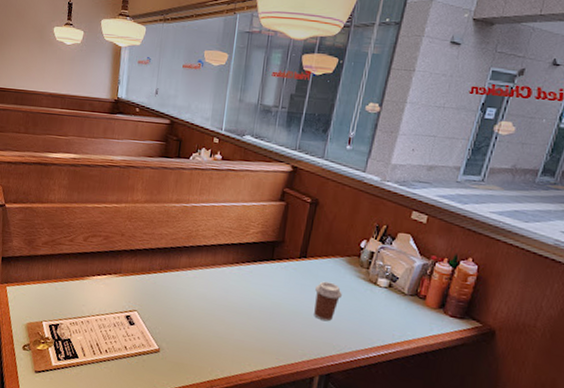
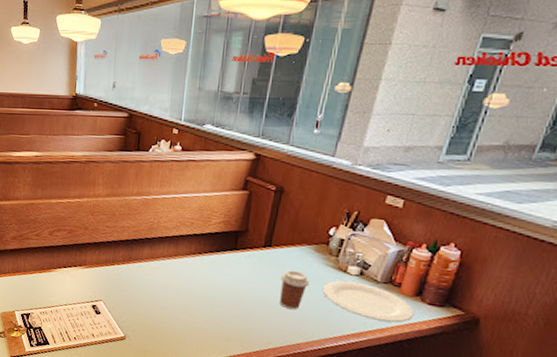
plate: none [354,292,438,334] -> present [322,280,415,323]

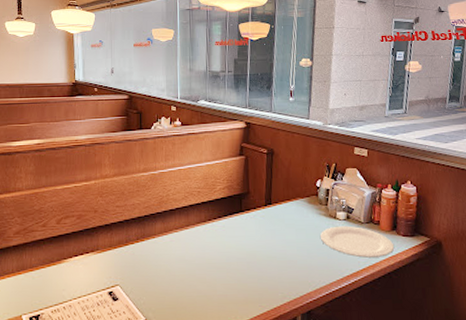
coffee cup: present [280,270,309,310] -> none [284,223,308,261]

